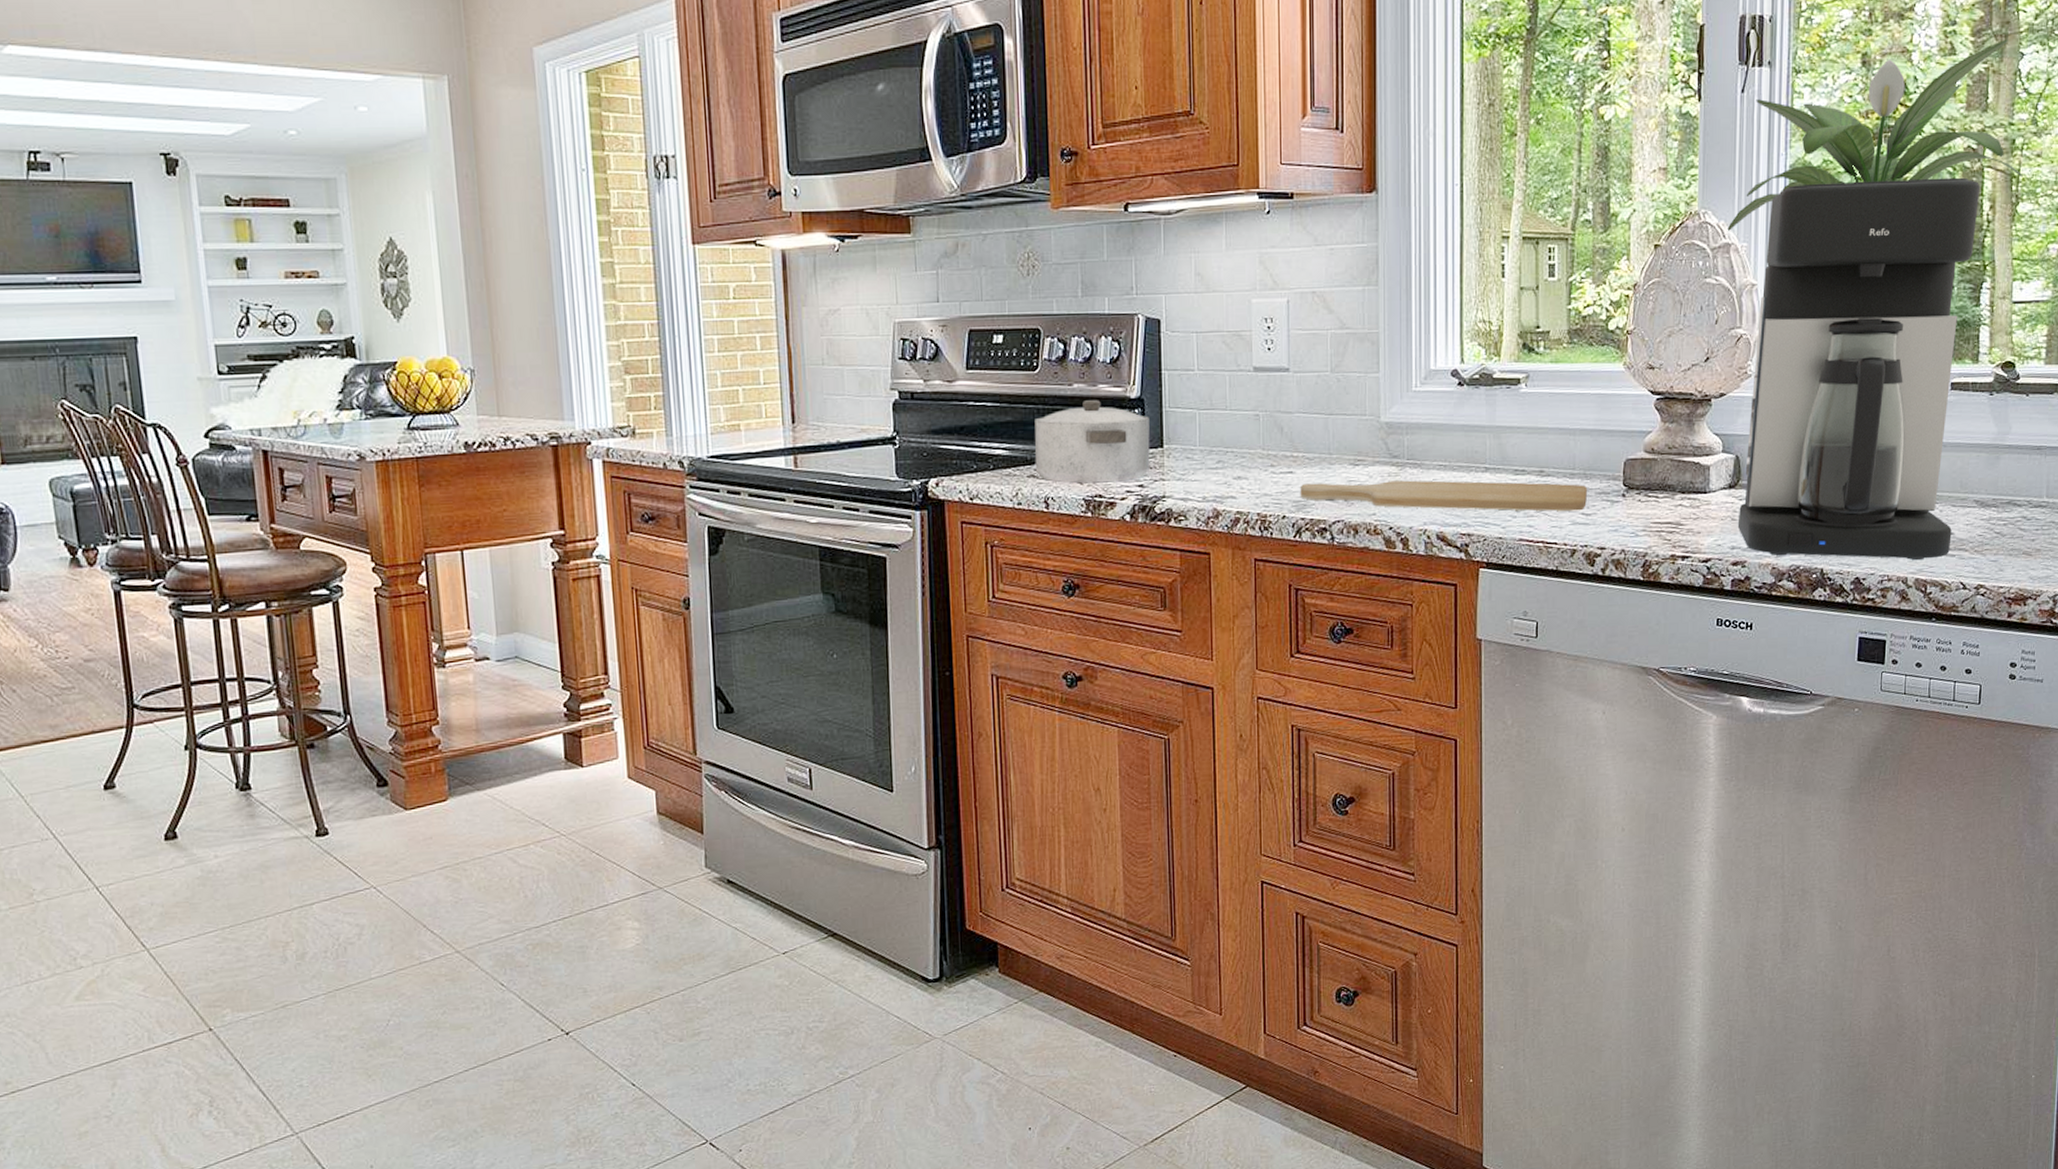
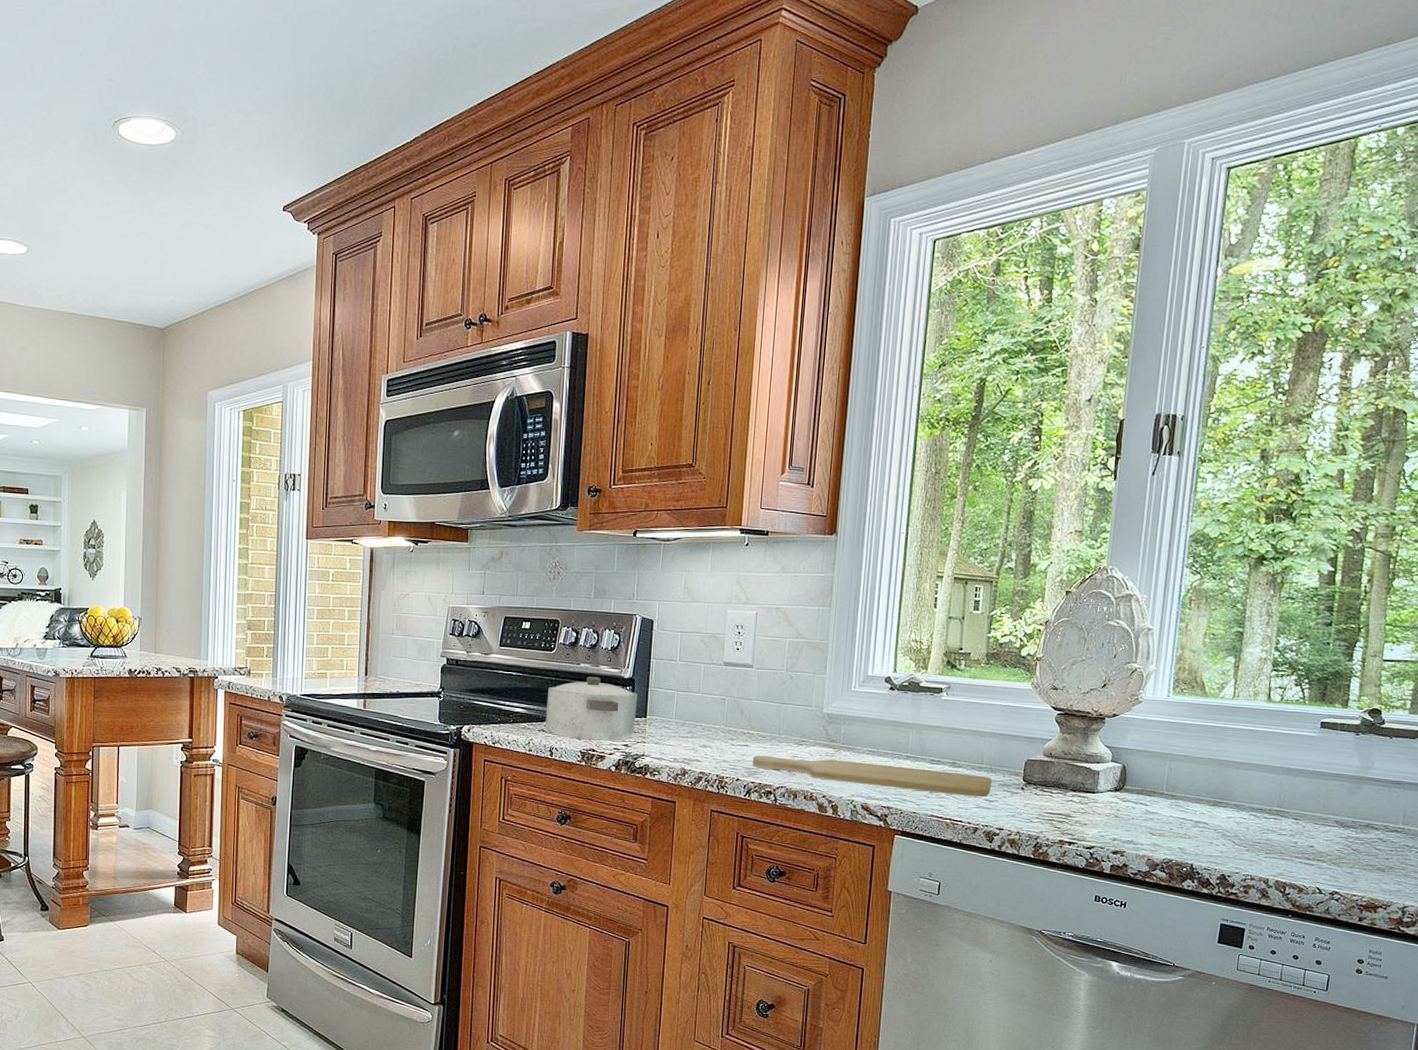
potted plant: present [1727,39,2023,232] -> none [1130,444,1400,586]
coffee maker: present [1737,177,1980,561] -> none [1119,551,1361,866]

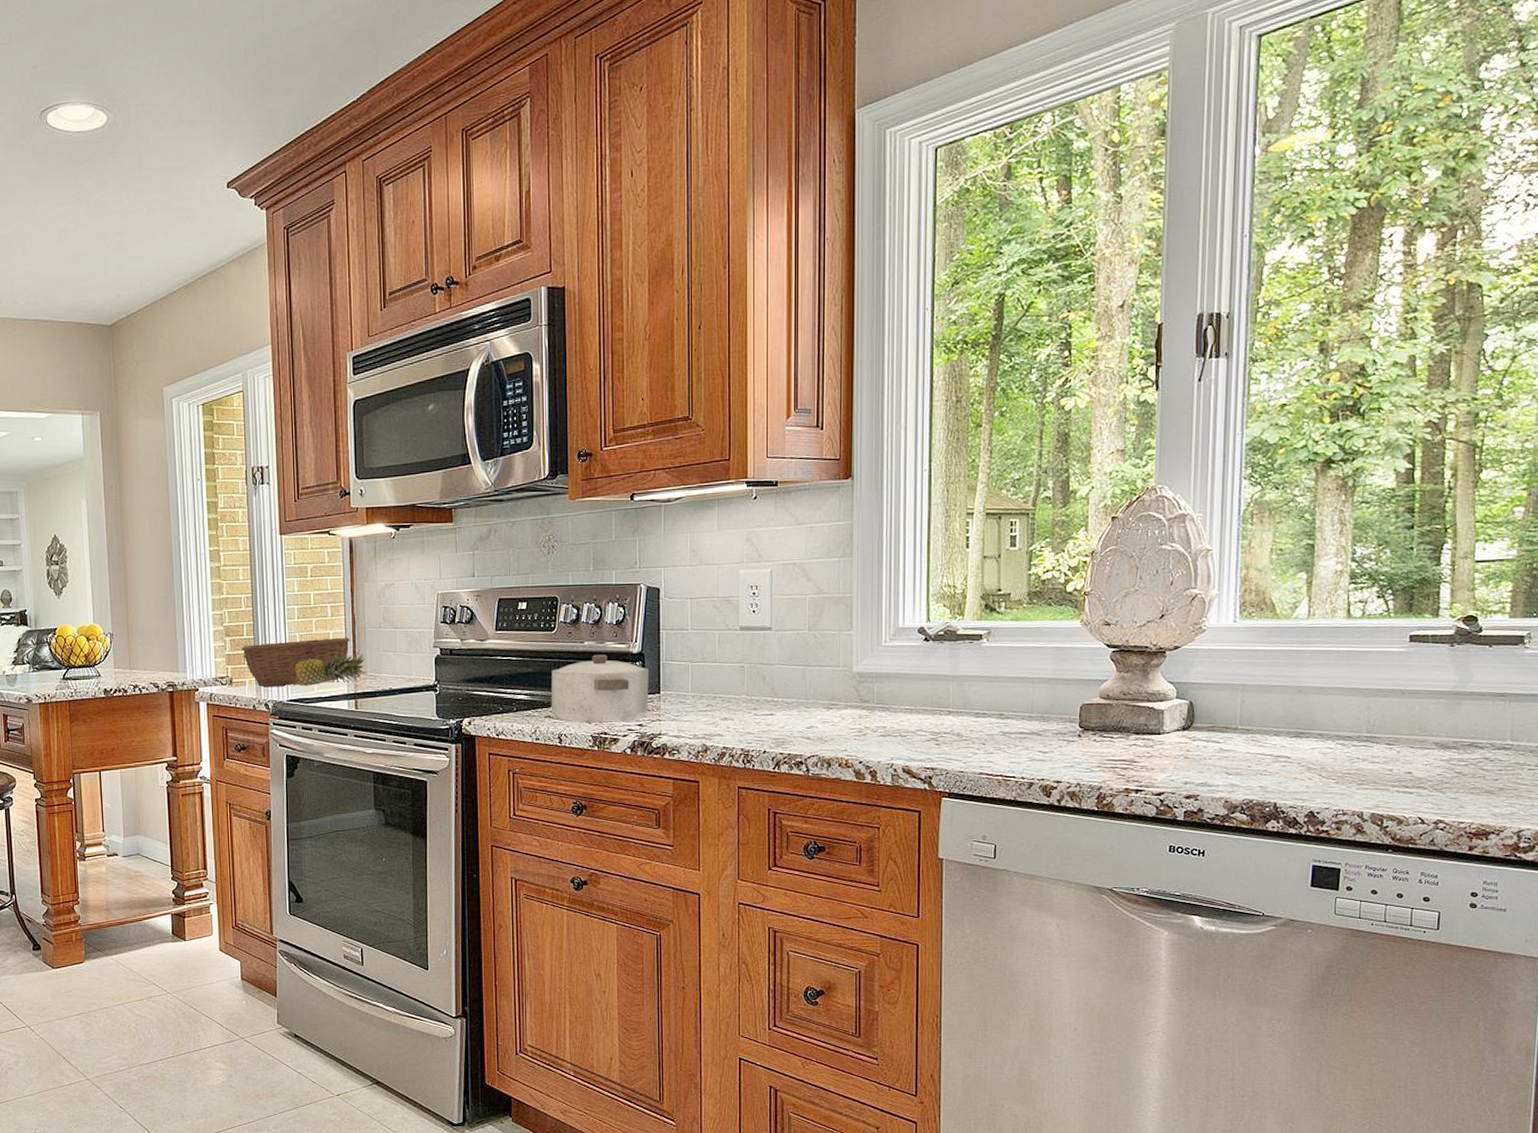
basket: none [261,639,364,681] -> present [241,637,350,687]
fruit: none [308,656,376,683] -> present [293,653,366,686]
chopping board: present [752,755,992,798] -> none [779,721,1044,750]

